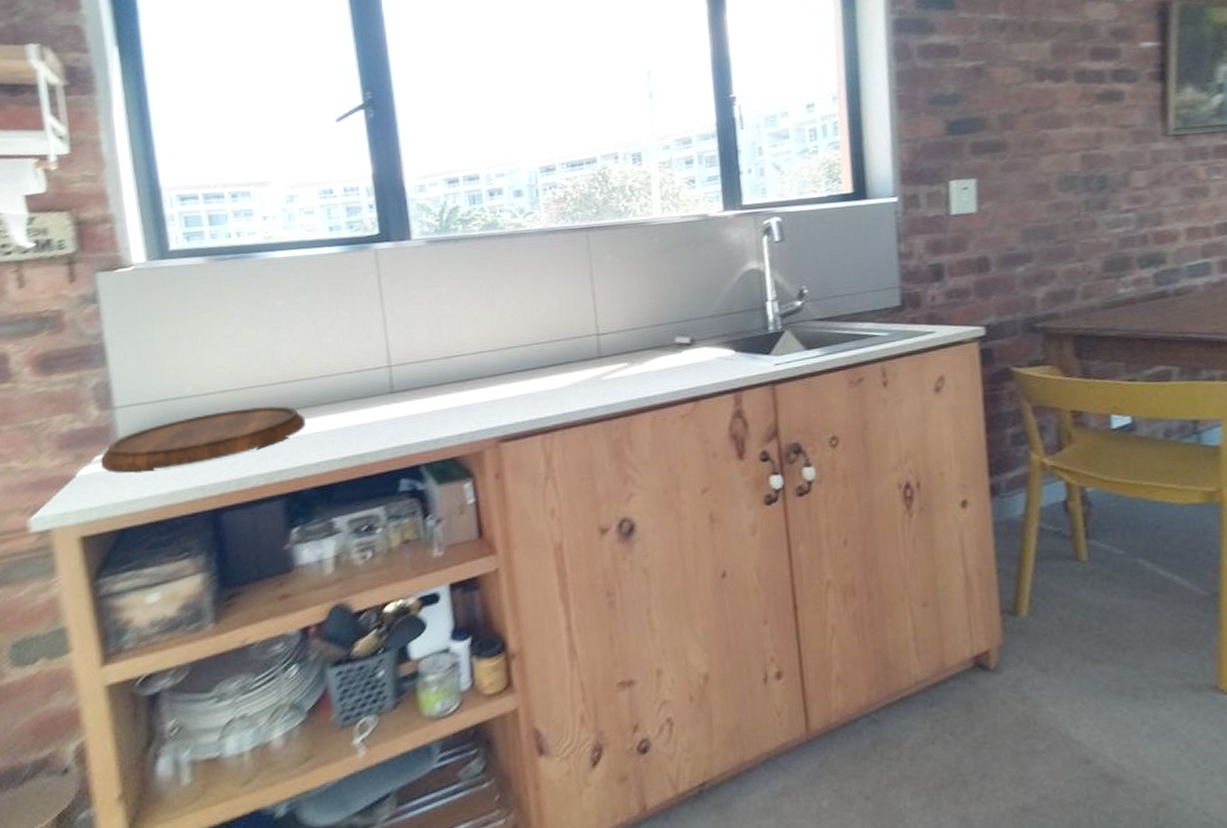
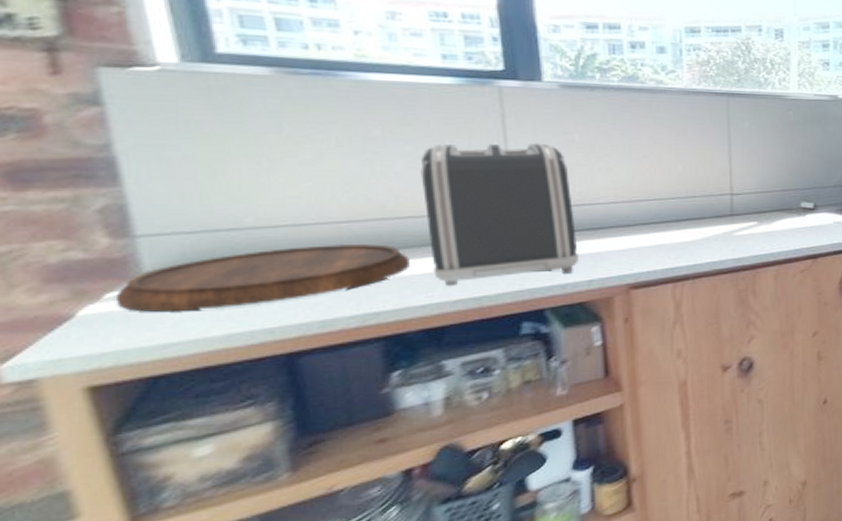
toaster: none [313,298,449,445] -> present [420,143,578,287]

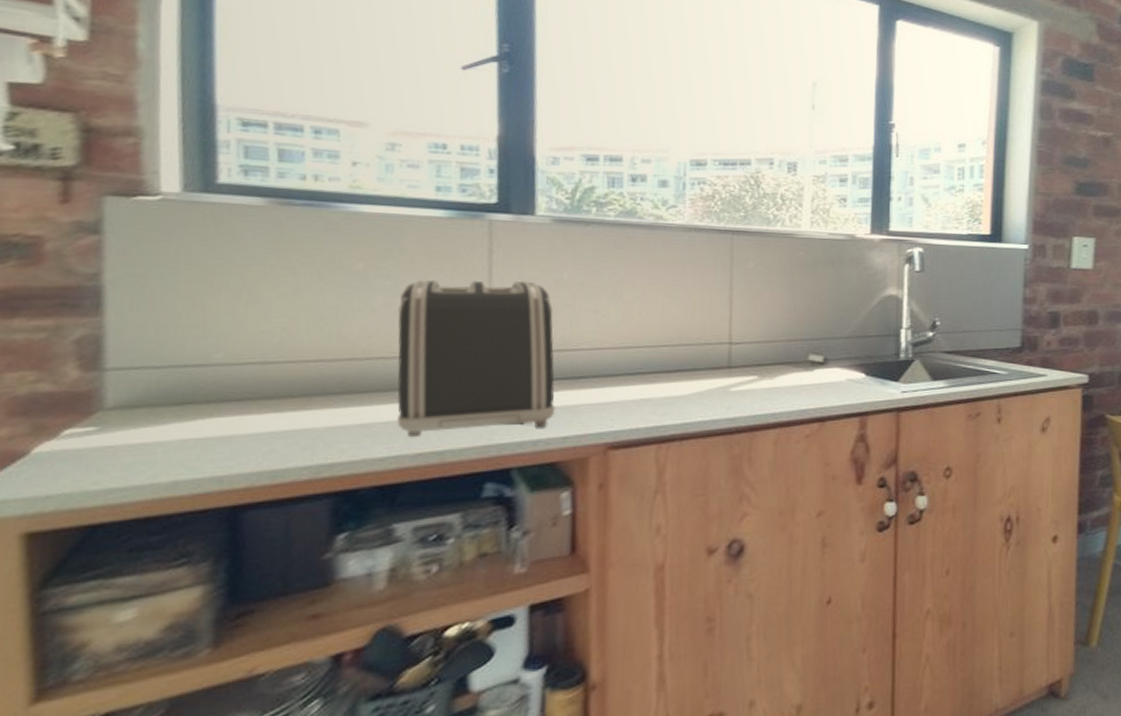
cutting board: present [115,243,410,312] -> none [72,384,374,454]

